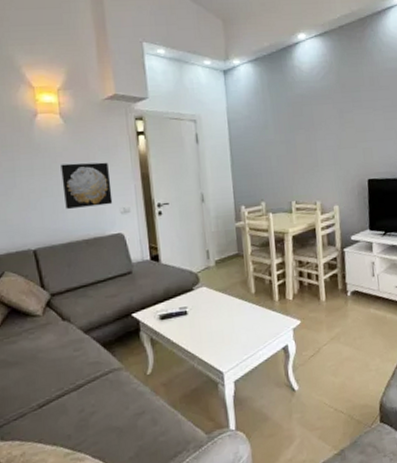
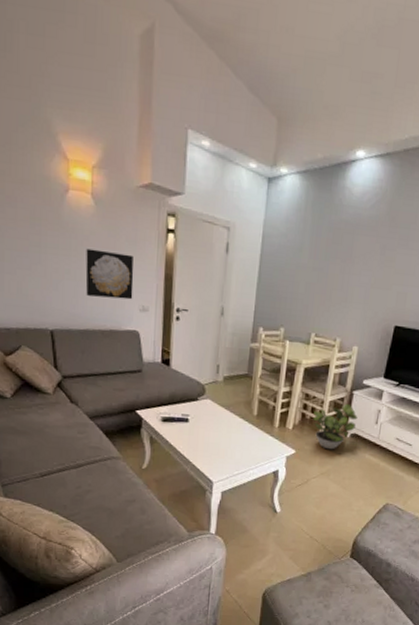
potted plant: none [310,262,354,313] -> present [313,403,358,450]

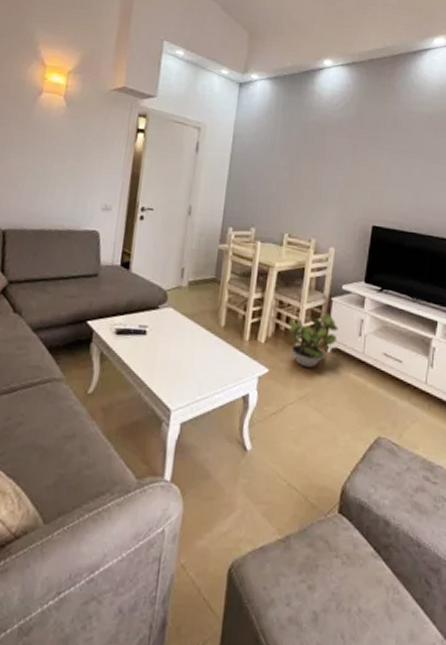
wall art: present [85,248,134,300] -> none [47,147,100,198]

